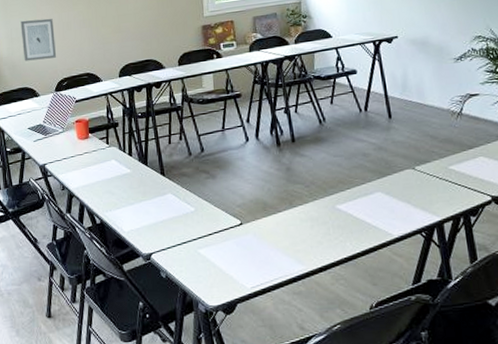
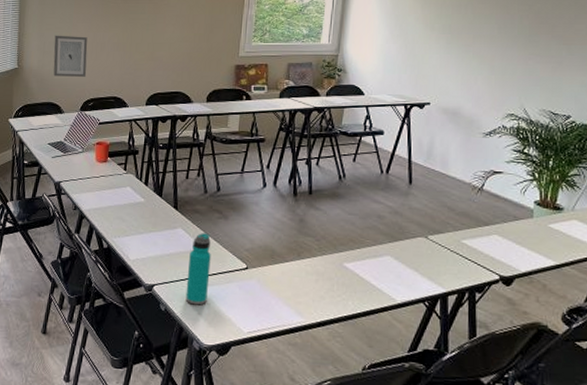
water bottle: none [182,195,207,268] -> present [185,233,211,305]

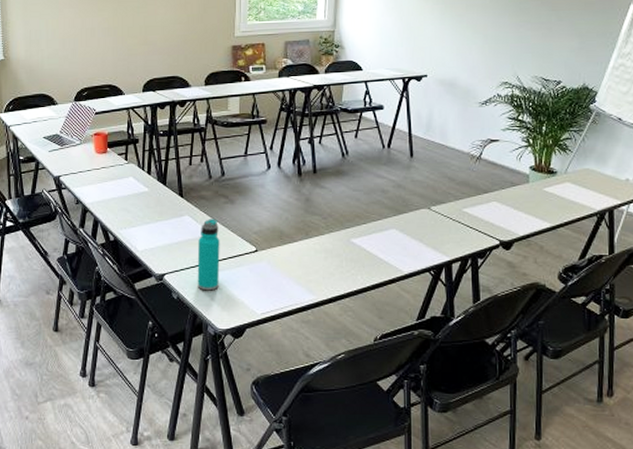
wall art: present [53,35,88,77] -> none [40,22,78,66]

